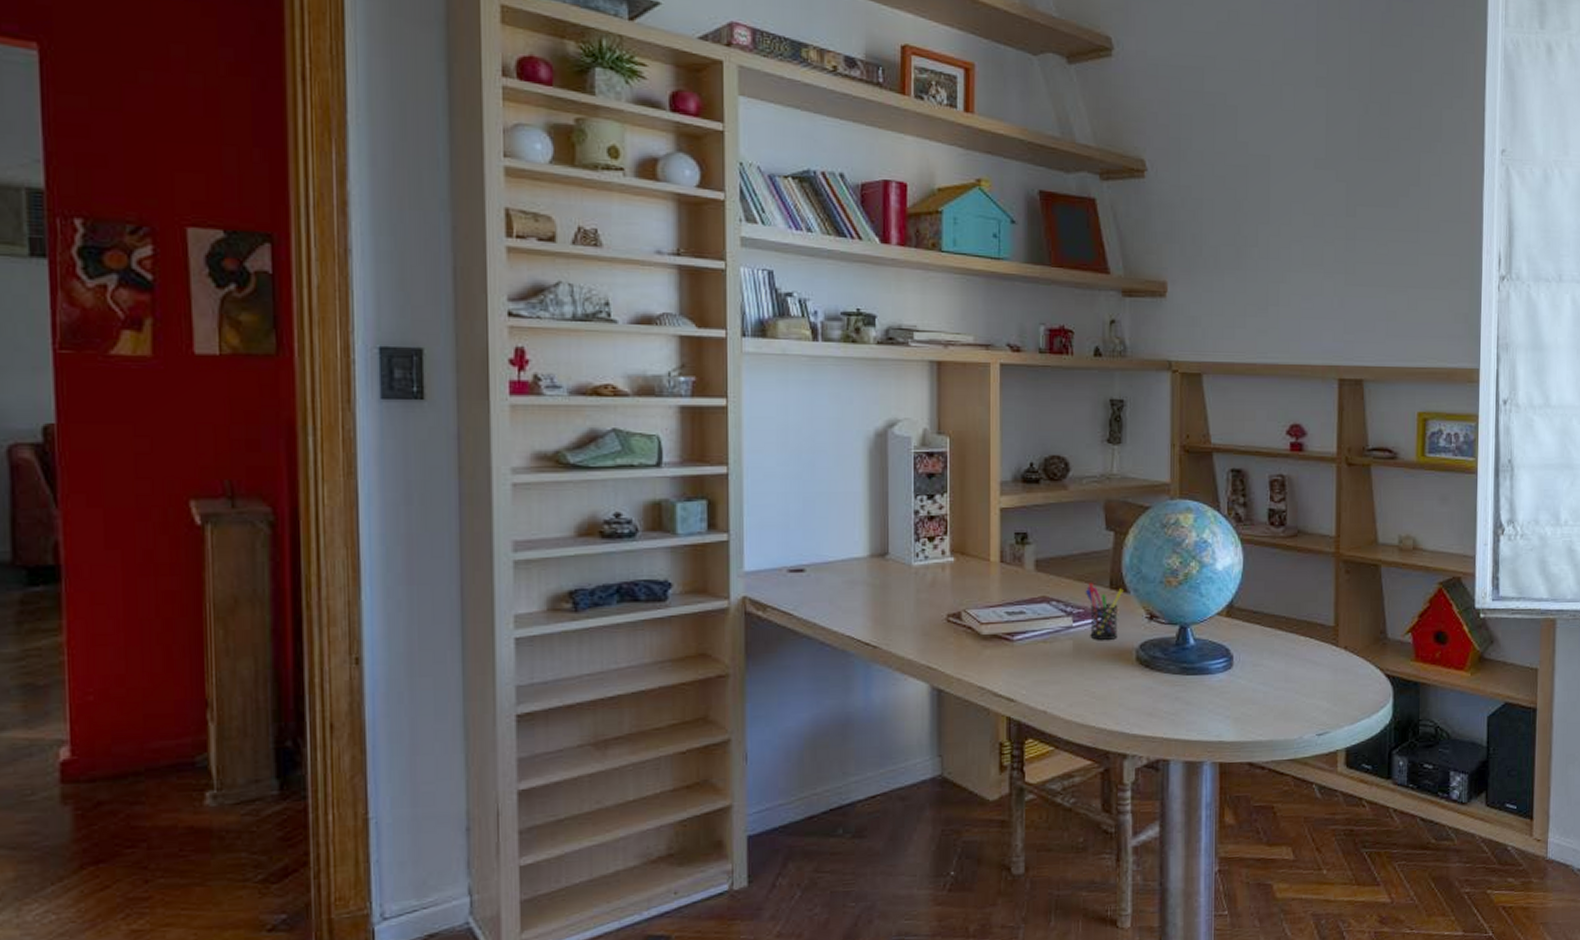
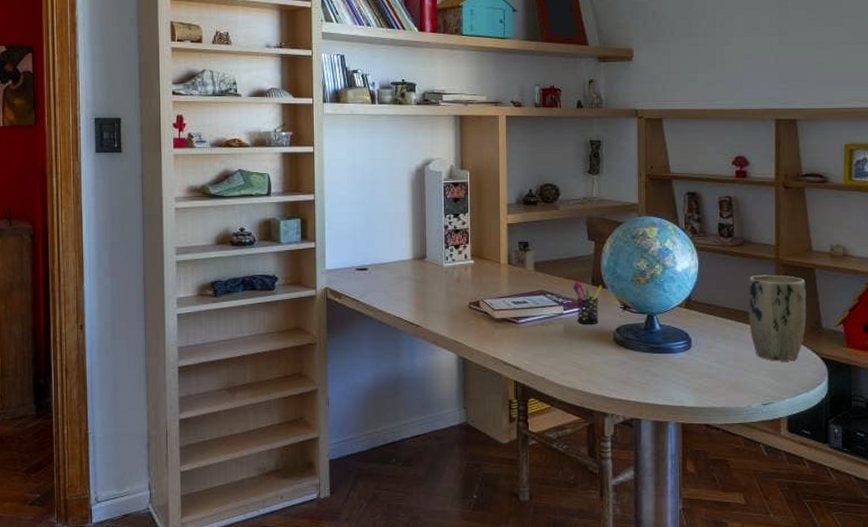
plant pot: none [1301,573,1371,681] -> present [748,274,807,361]

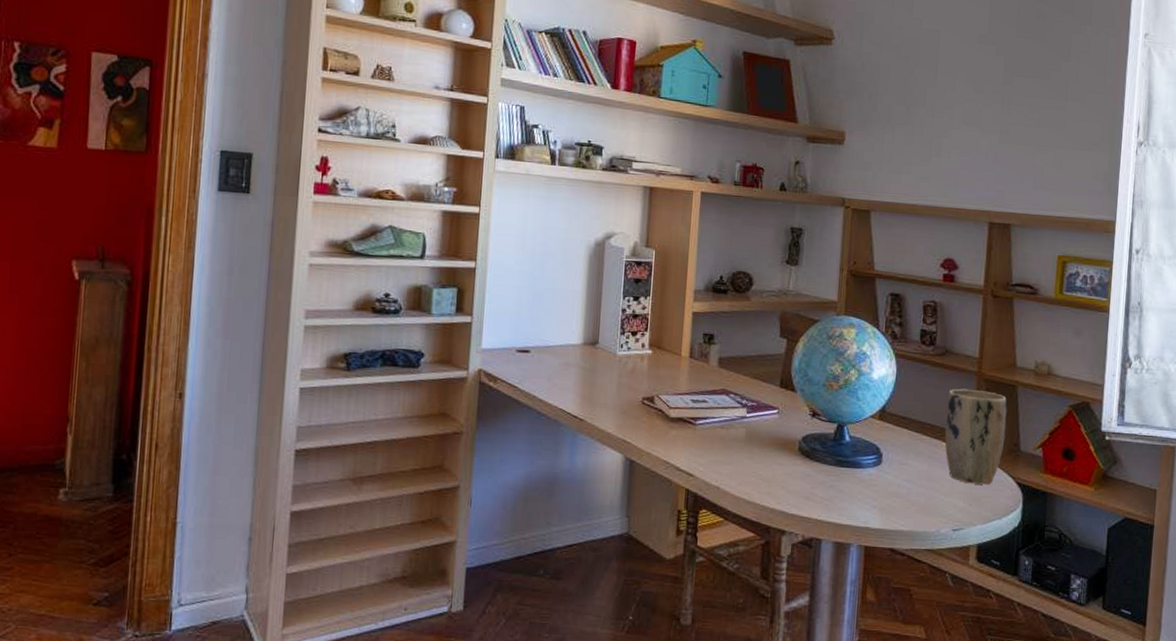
pen holder: present [572,280,603,324] -> none [758,380,792,431]

